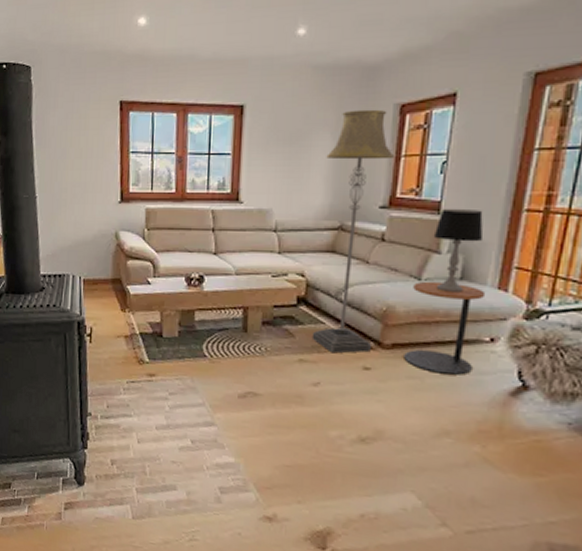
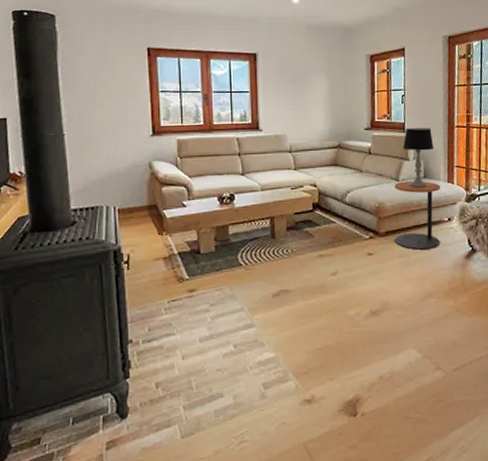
floor lamp: present [311,109,394,354] -> none [323,58,371,246]

